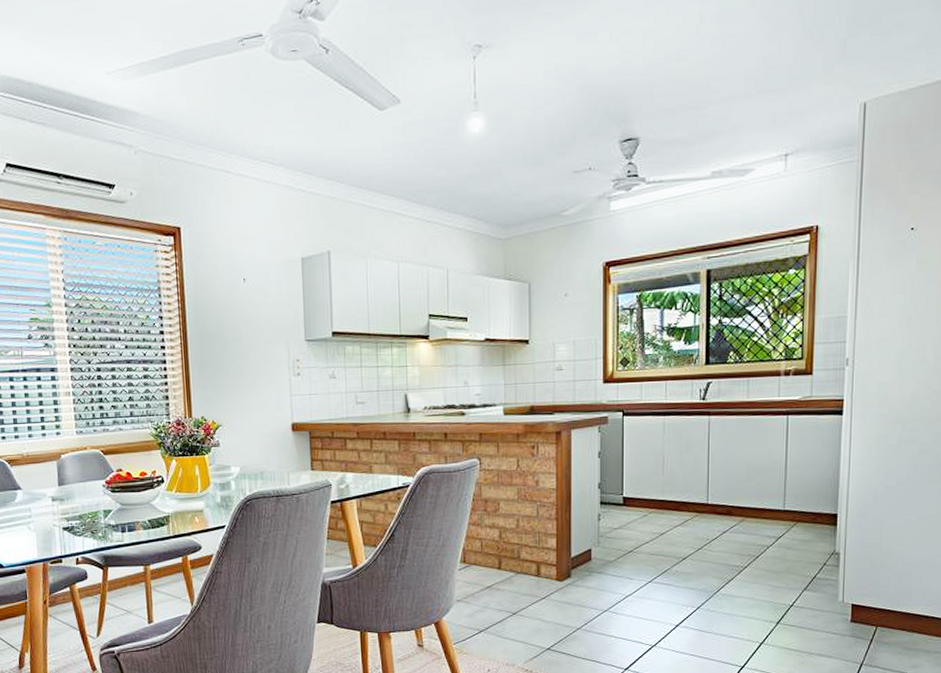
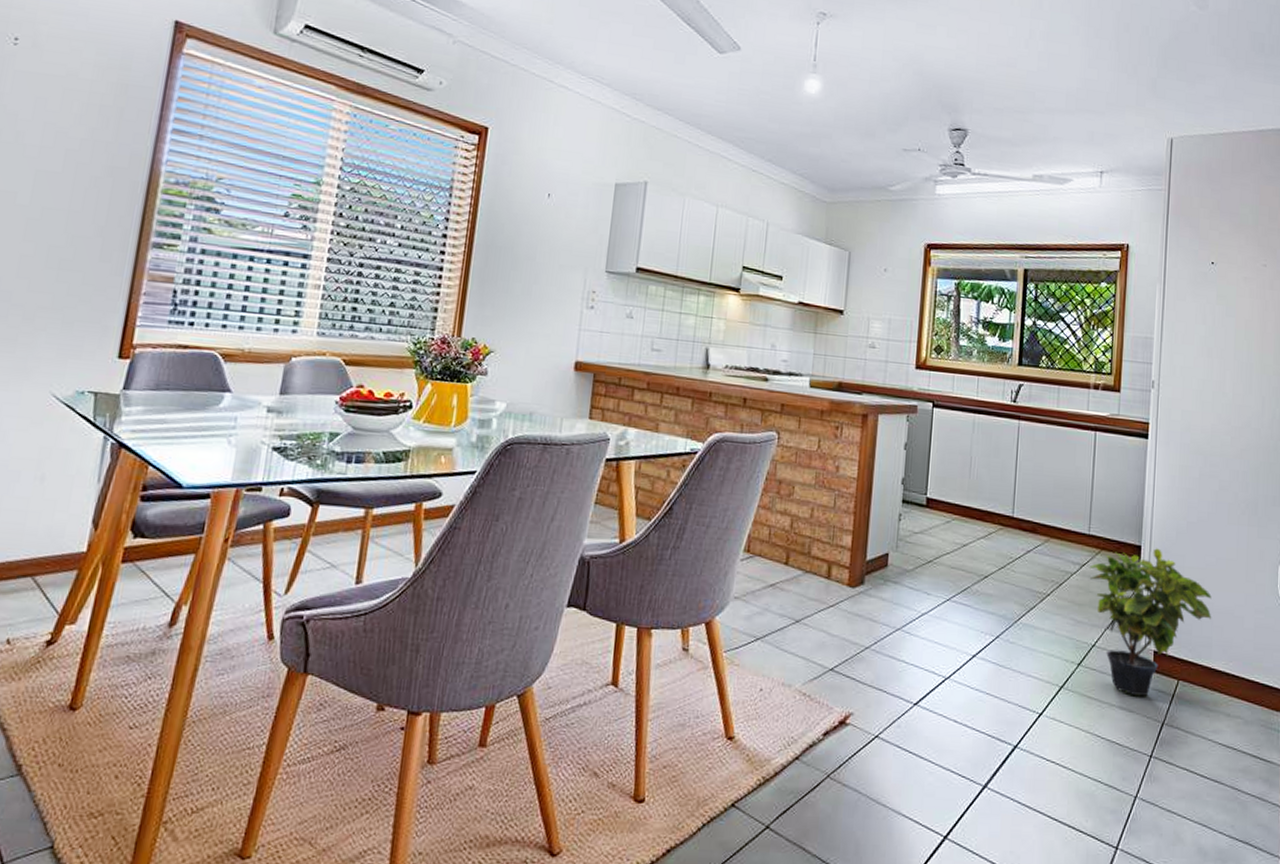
potted plant: none [785,514,911,643] -> present [1089,548,1212,696]

